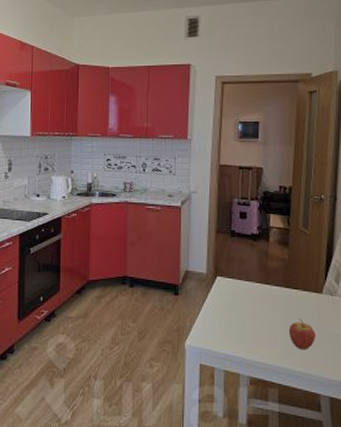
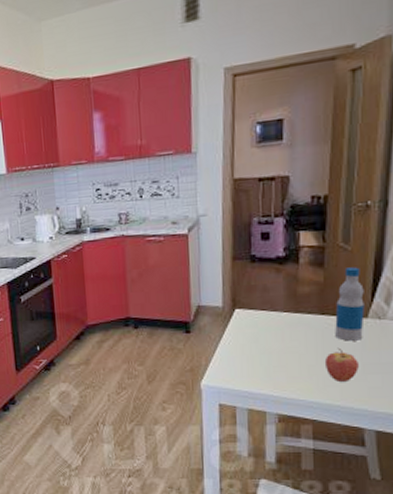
bottle: none [297,249,320,313] -> present [335,267,365,341]

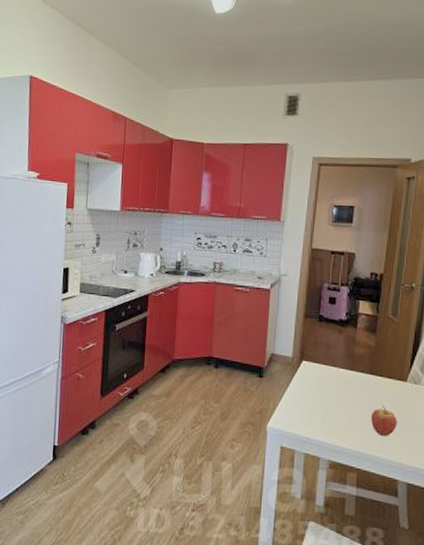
bottle: present [335,267,365,341] -> none [381,337,406,401]

